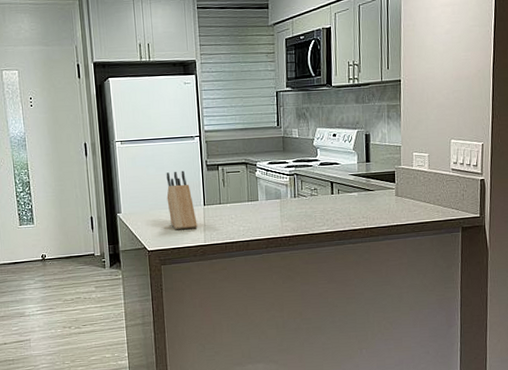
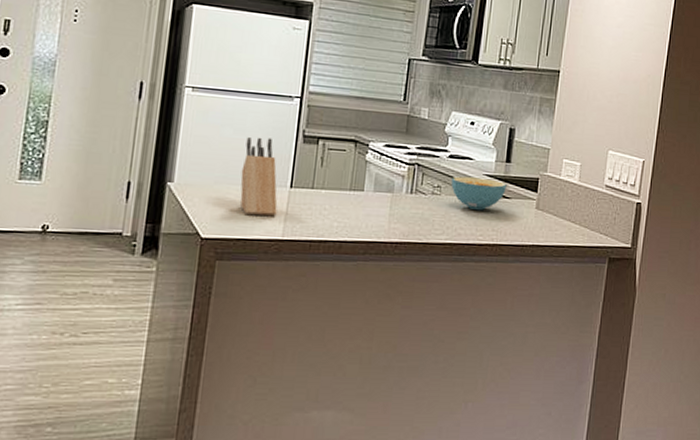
cereal bowl: none [324,177,370,204] -> present [451,176,507,211]

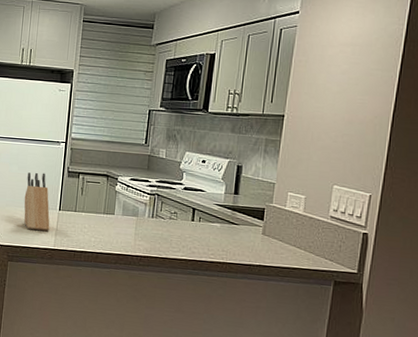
cereal bowl: present [451,176,507,211] -> none [185,205,235,234]

